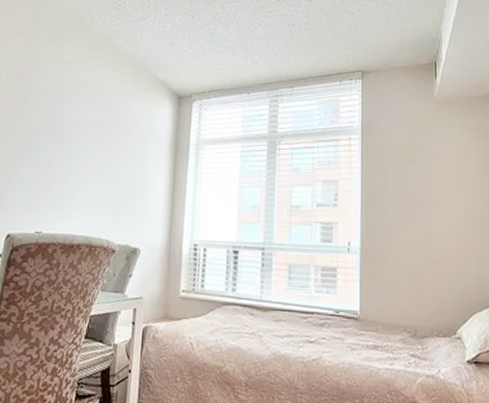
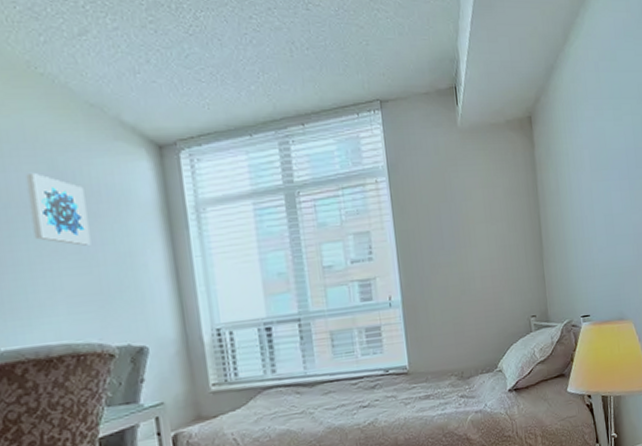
wall art: none [83,110,122,165] -> present [25,173,91,246]

